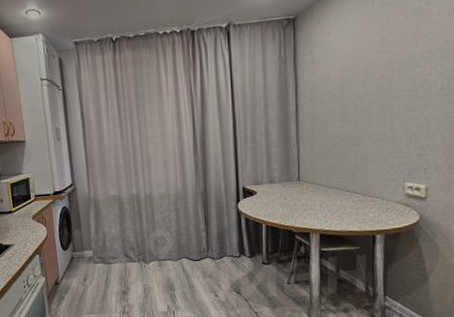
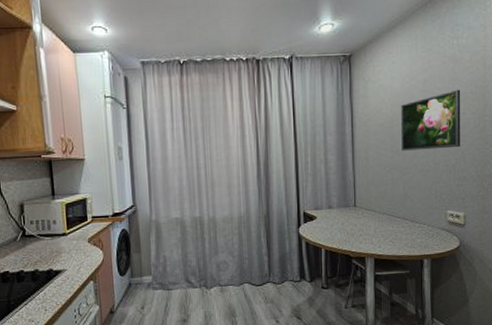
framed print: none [353,47,426,120] -> present [401,89,461,151]

